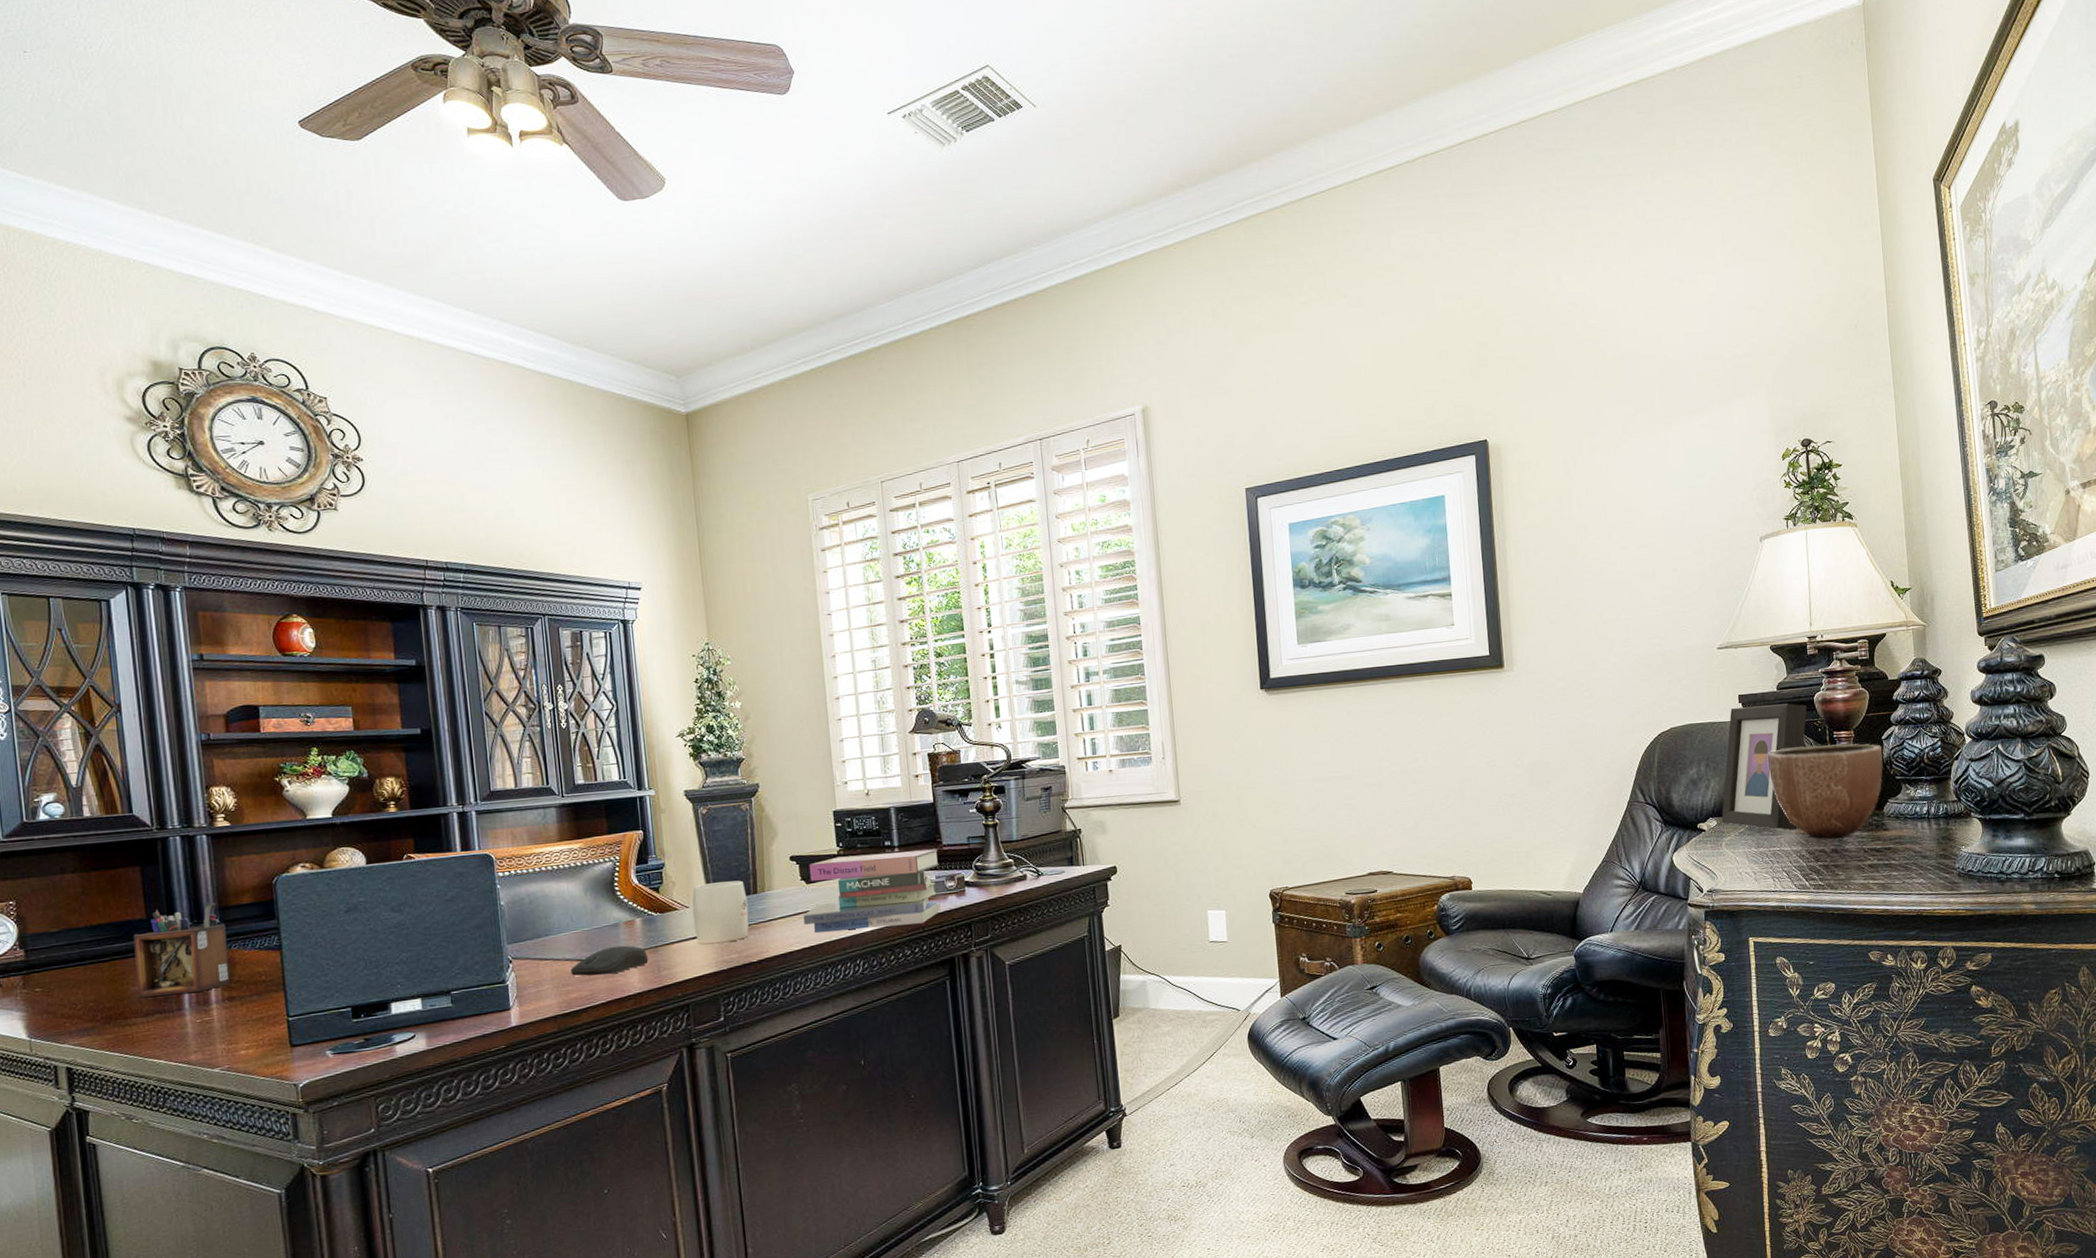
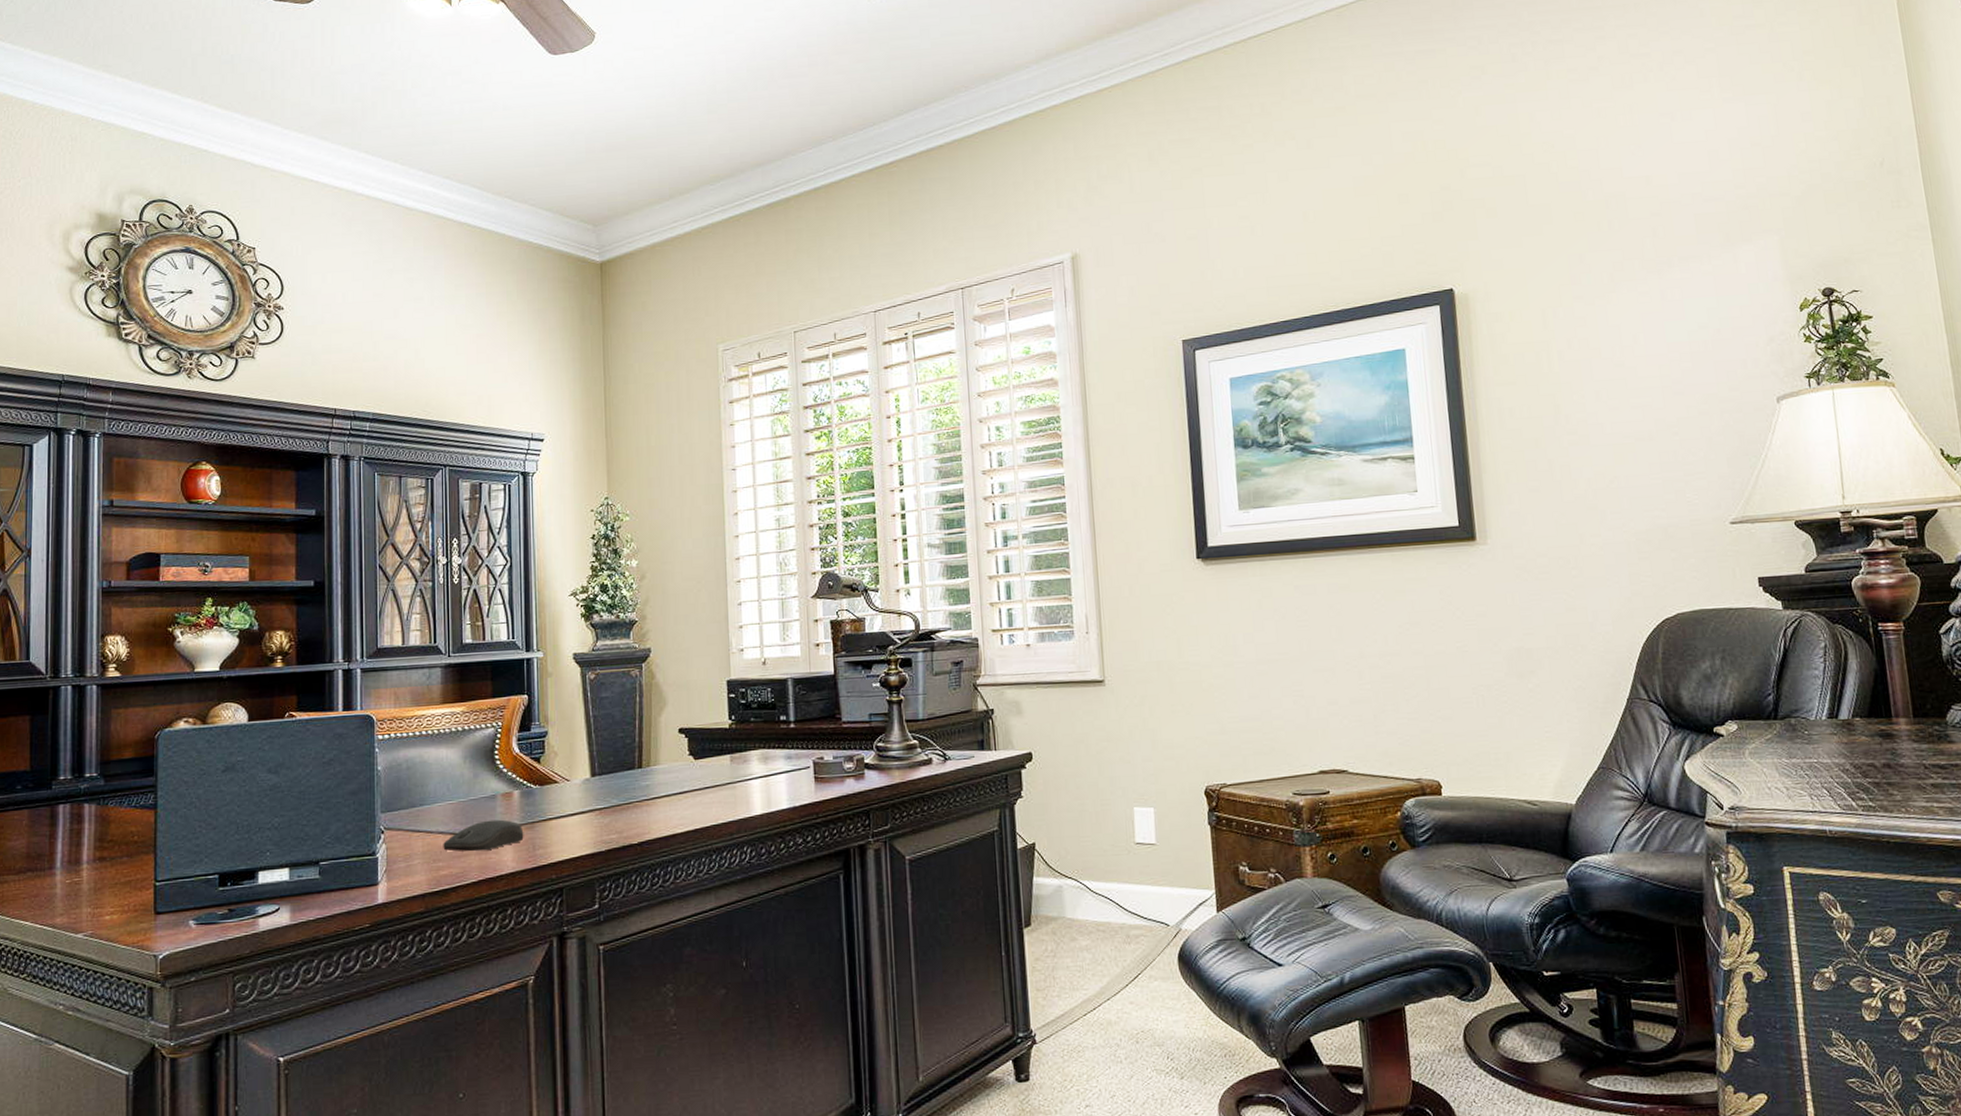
desk organizer: present [133,902,230,999] -> none [14,756,105,855]
mug: present [692,880,749,945] -> none [573,753,632,823]
books: present [803,849,941,933] -> none [689,726,837,815]
picture frame: present [1721,703,1807,830] -> none [1742,588,1844,739]
decorative bowl: present [1768,743,1883,839] -> none [1797,637,1943,751]

